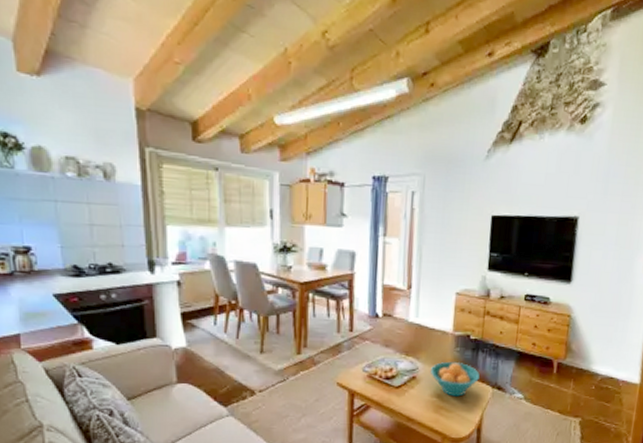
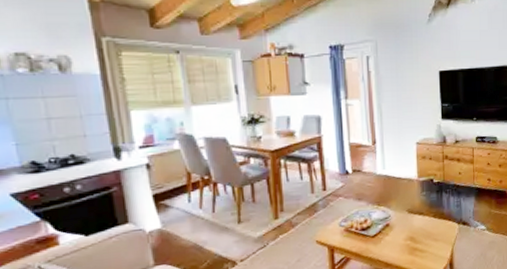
fruit bowl: present [430,361,480,397] -> none [401,204,446,237]

